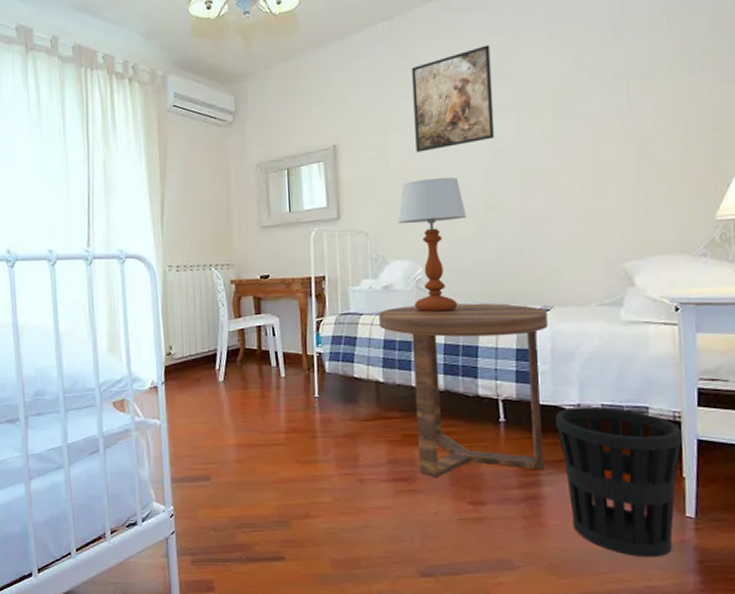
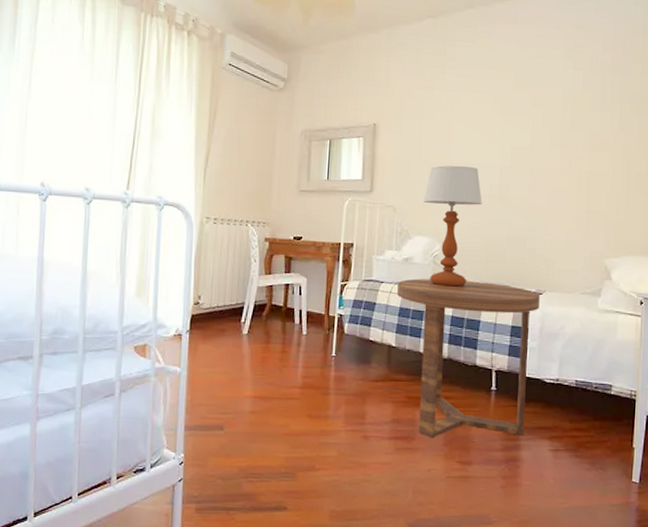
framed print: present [411,45,495,152] -> none [445,54,517,141]
wastebasket: present [556,407,684,558] -> none [537,381,637,517]

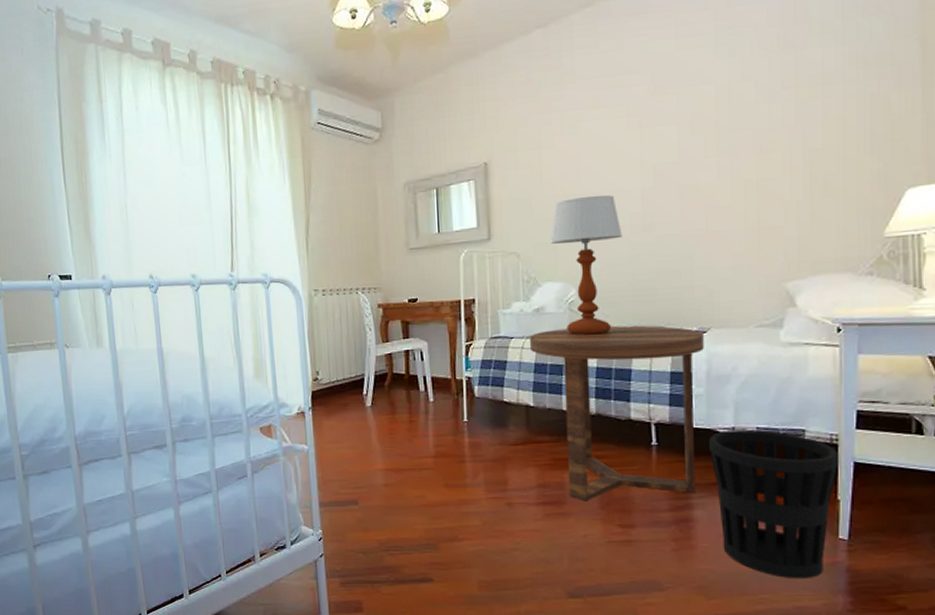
wastebasket: none [537,381,637,517] -> present [709,430,840,579]

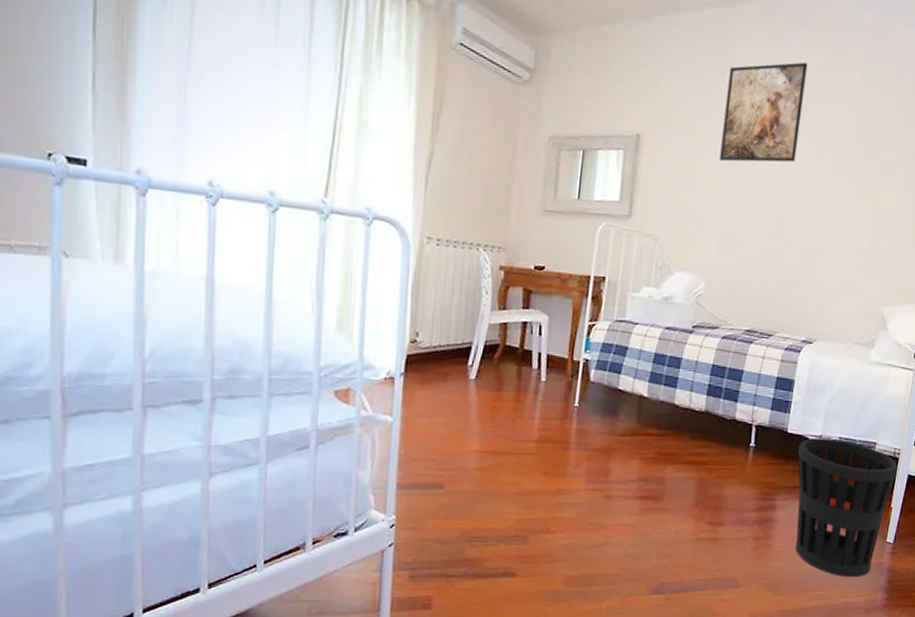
side table: present [530,325,704,502] -> none [653,321,810,498]
table lamp: present [551,194,623,335] -> none [689,190,756,332]
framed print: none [567,52,654,169] -> present [719,62,808,163]

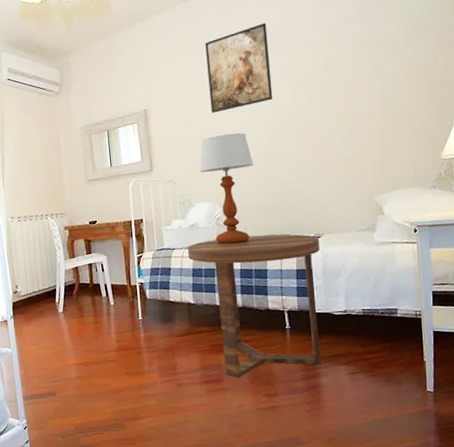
side table: none [653,321,810,498] -> present [188,234,321,378]
table lamp: none [689,190,756,332] -> present [199,132,254,245]
wastebasket: present [795,438,899,578] -> none [328,311,424,426]

